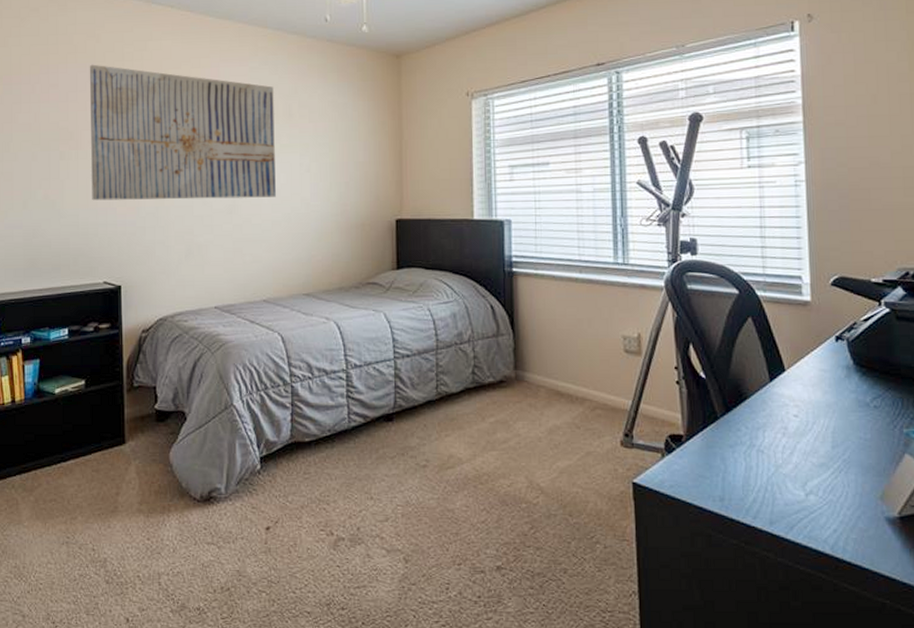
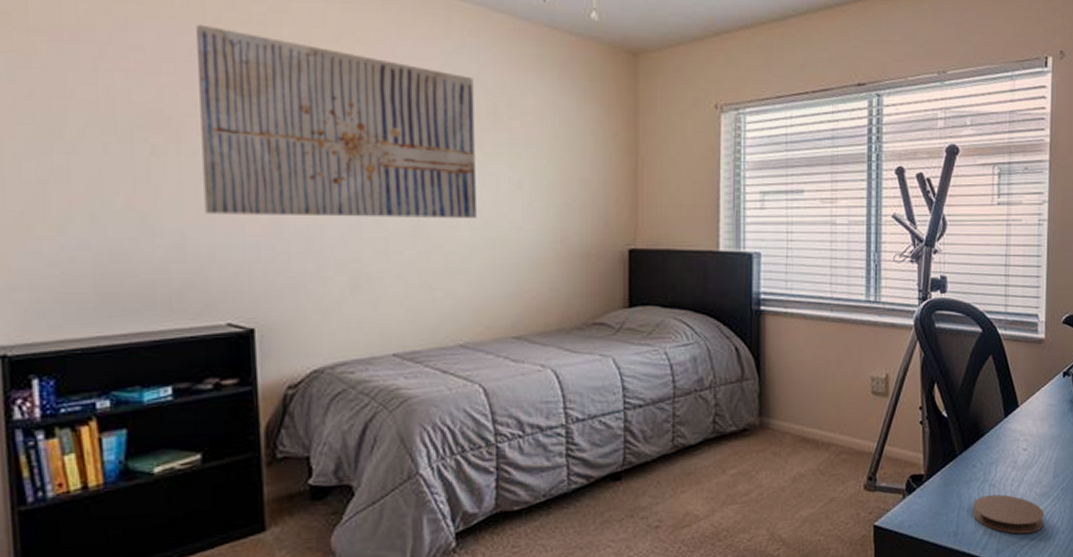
coaster: none [740,461,824,505] -> present [973,494,1044,534]

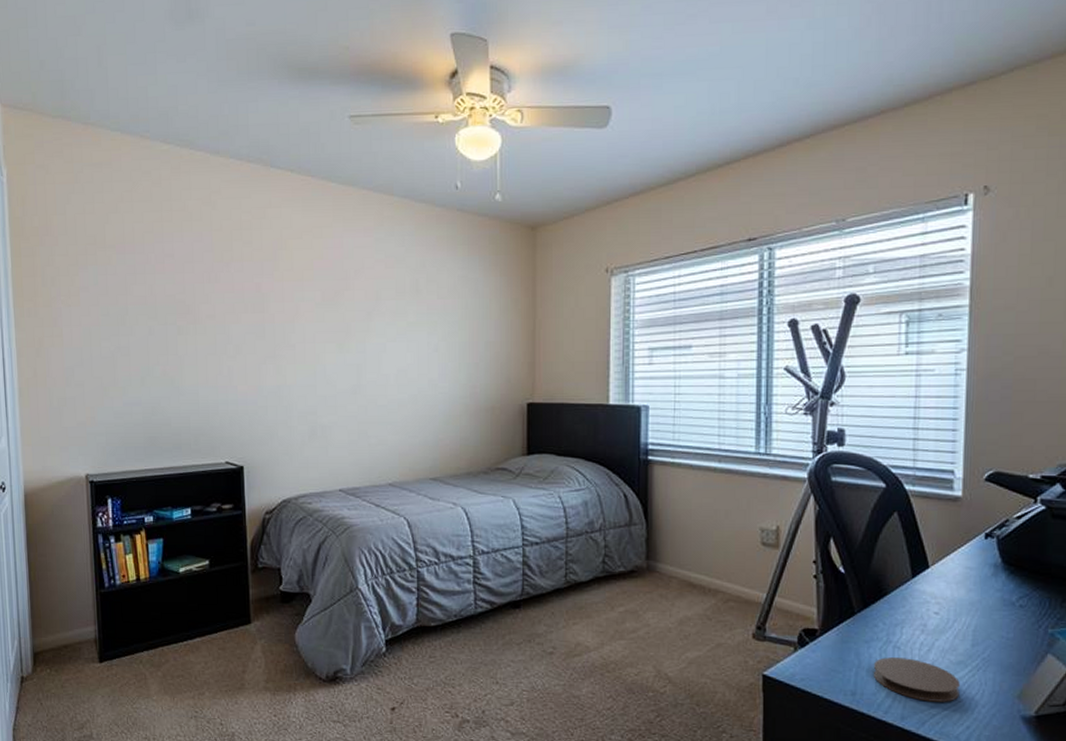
wall art: present [195,24,476,218] -> none [205,233,402,379]

